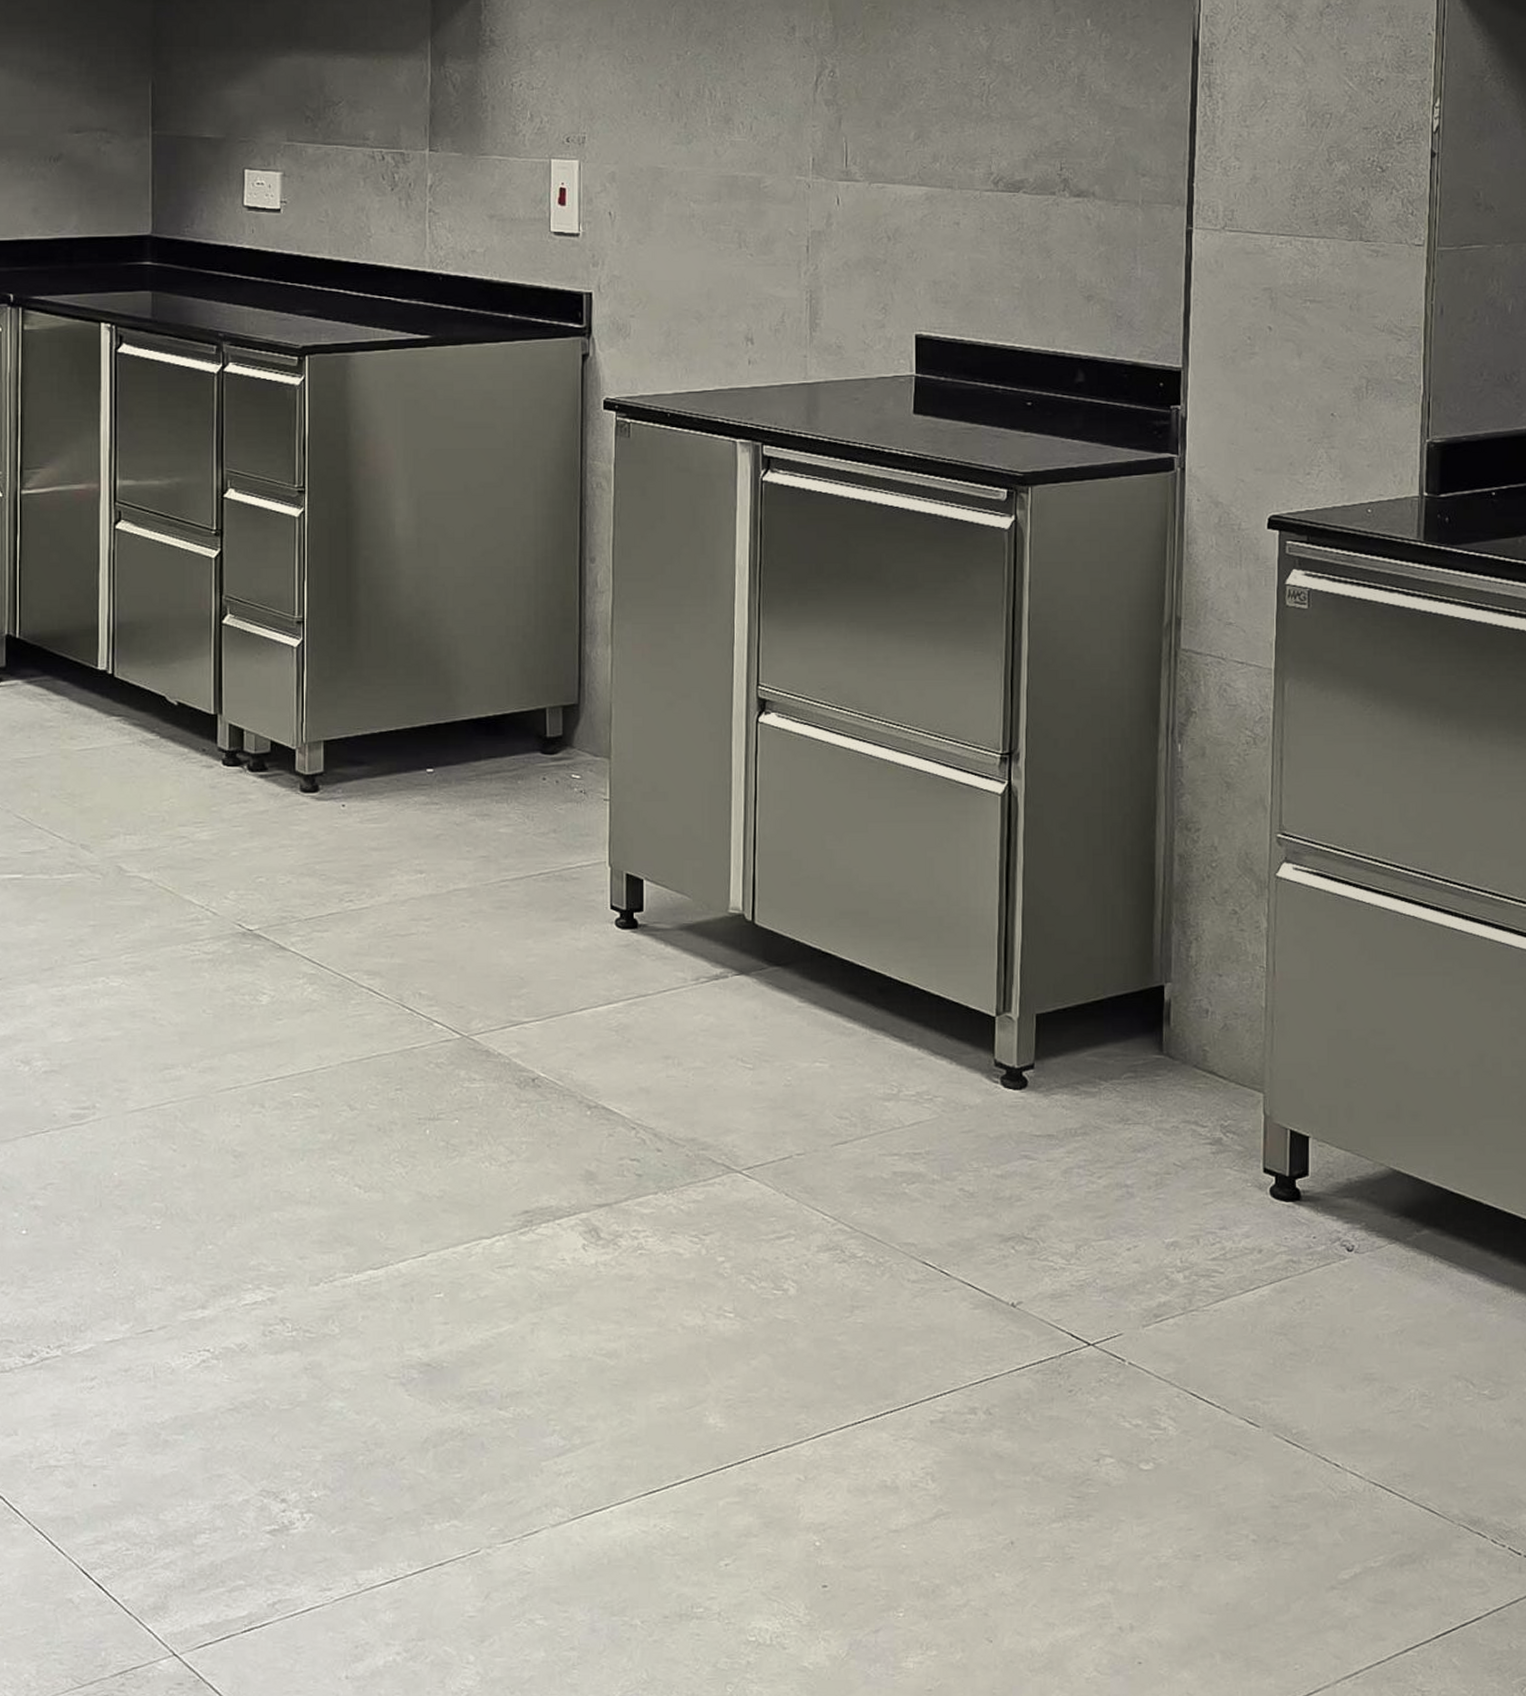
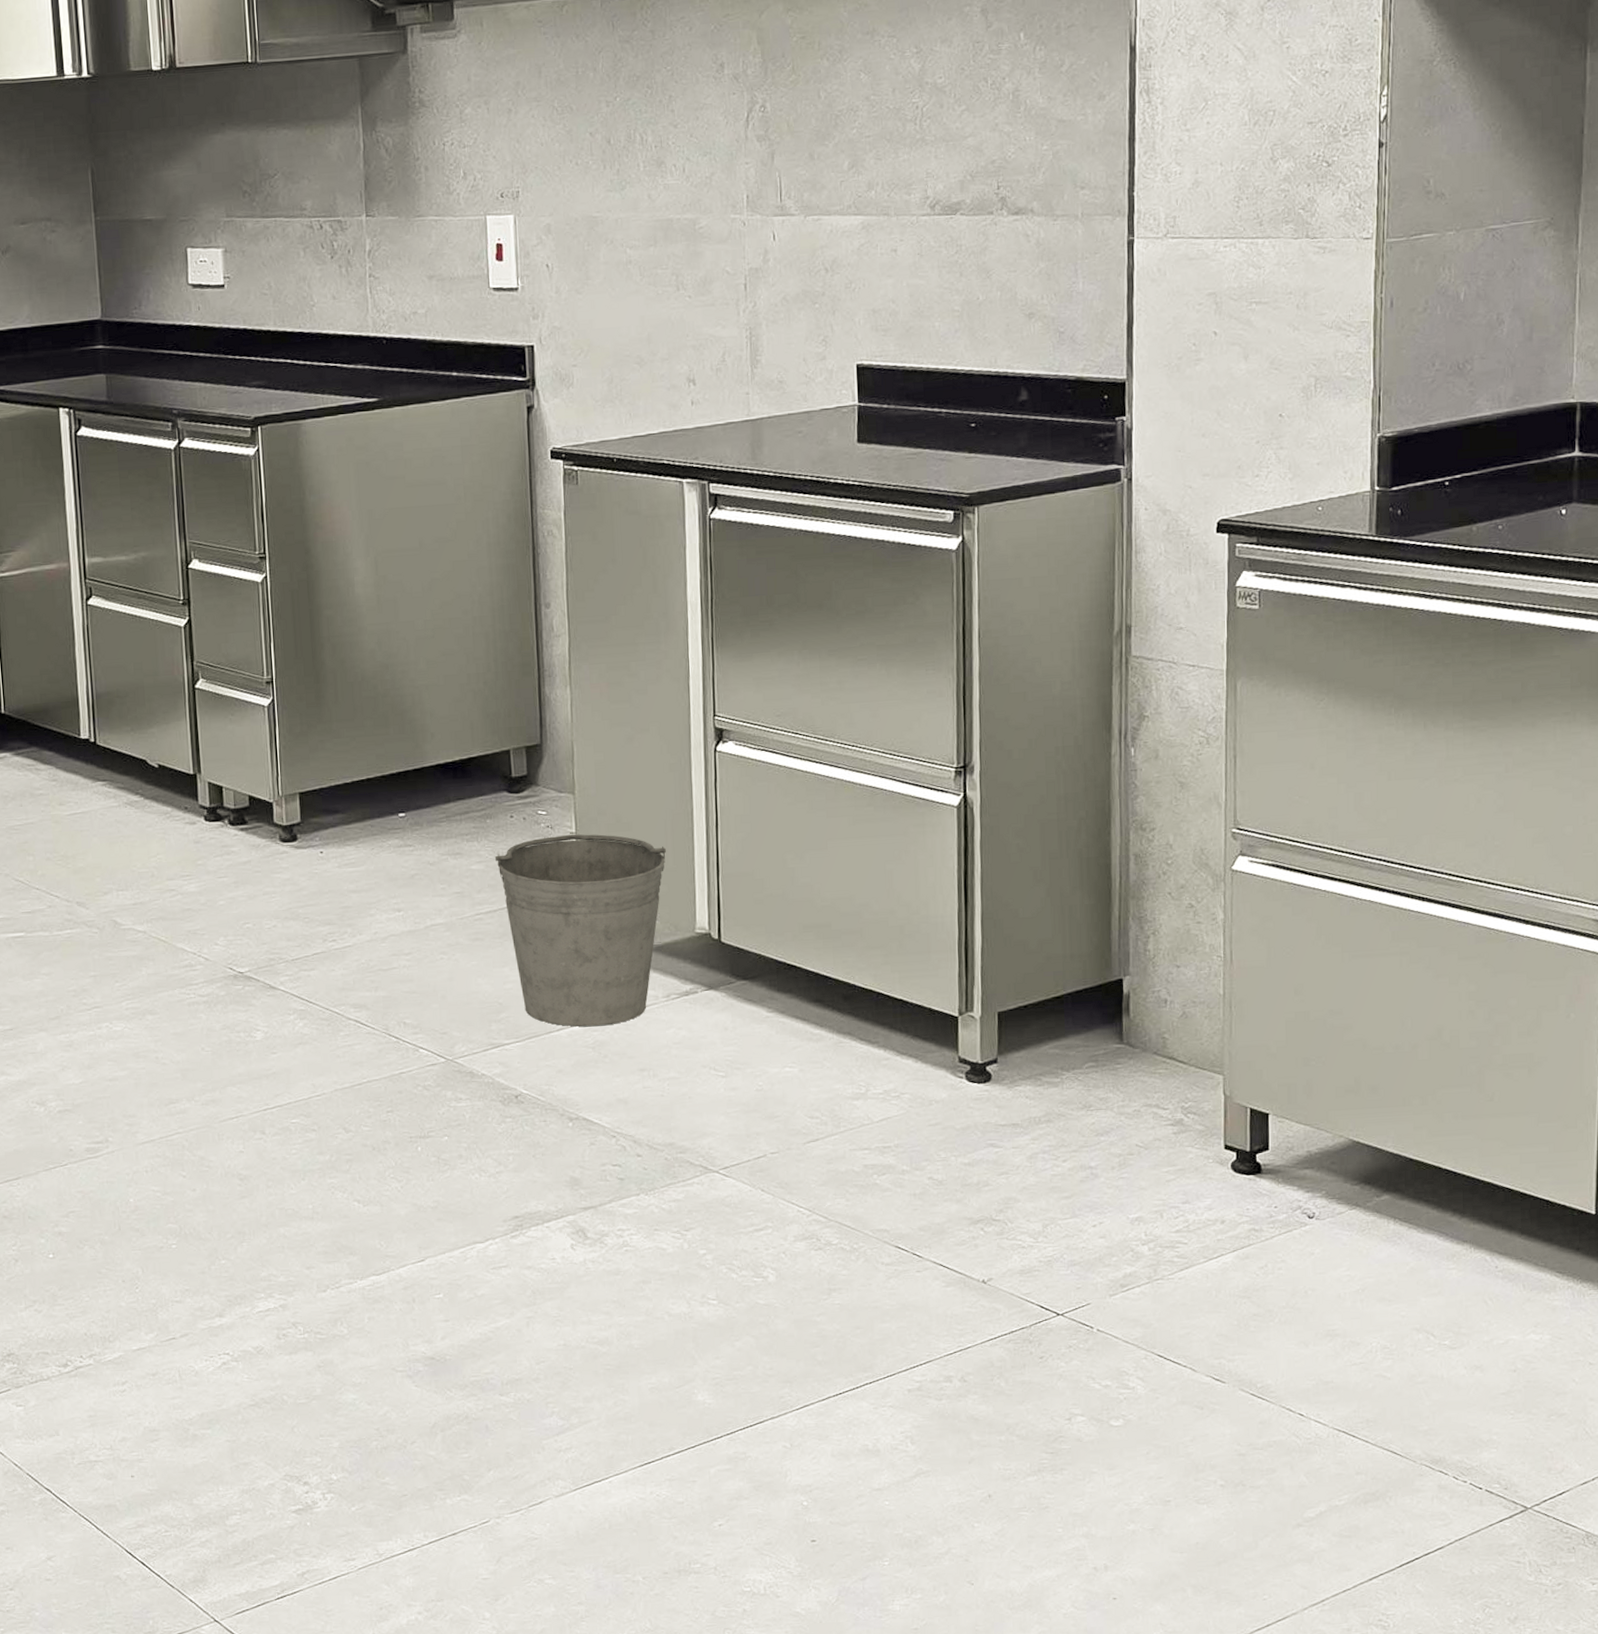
bucket: none [525,801,703,1008] -> present [495,834,667,1027]

